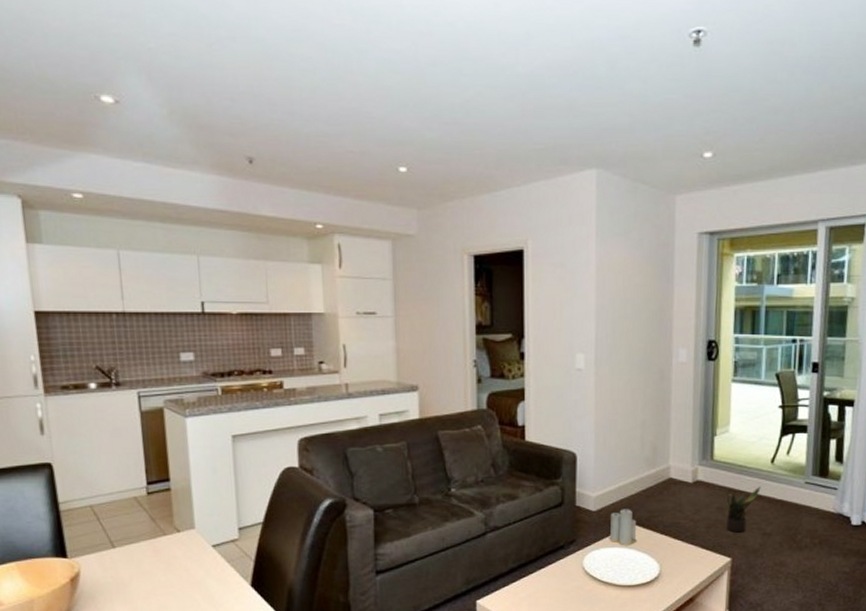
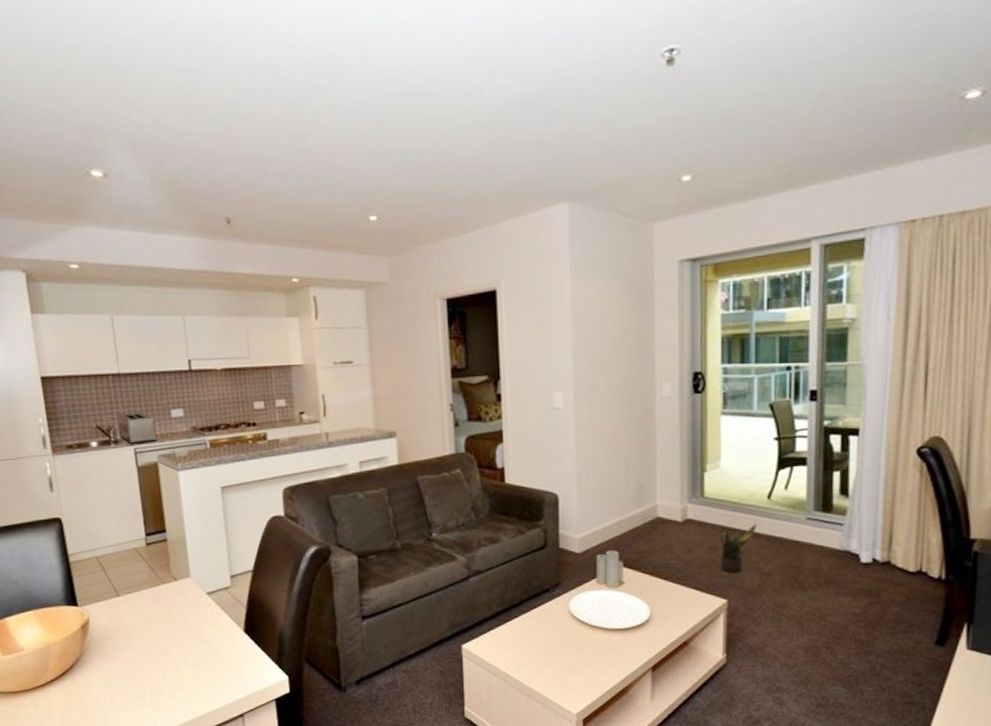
toaster: none [119,354,164,388] -> present [116,412,157,445]

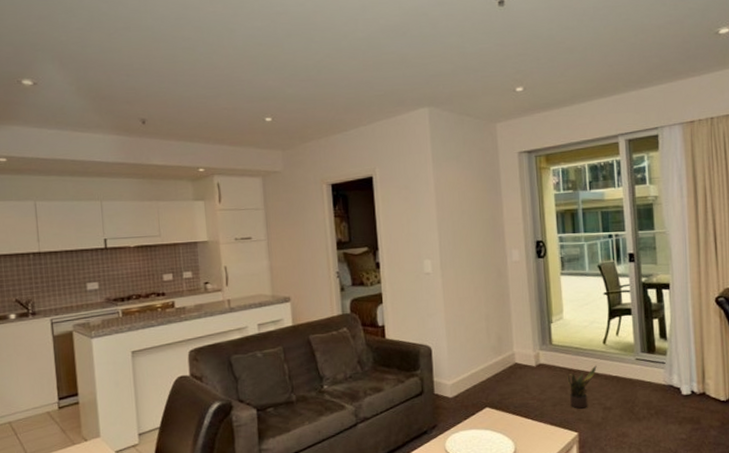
toaster: present [116,412,157,445] -> none [35,286,73,316]
candle: present [595,549,626,589] -> none [466,392,493,428]

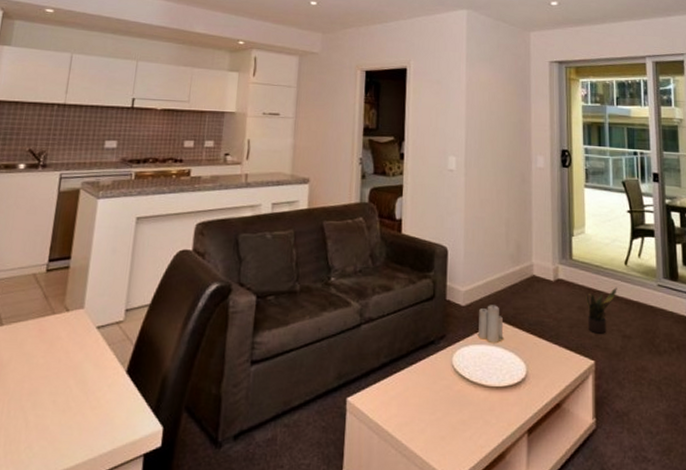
candle: none [466,392,493,428] -> present [477,304,505,344]

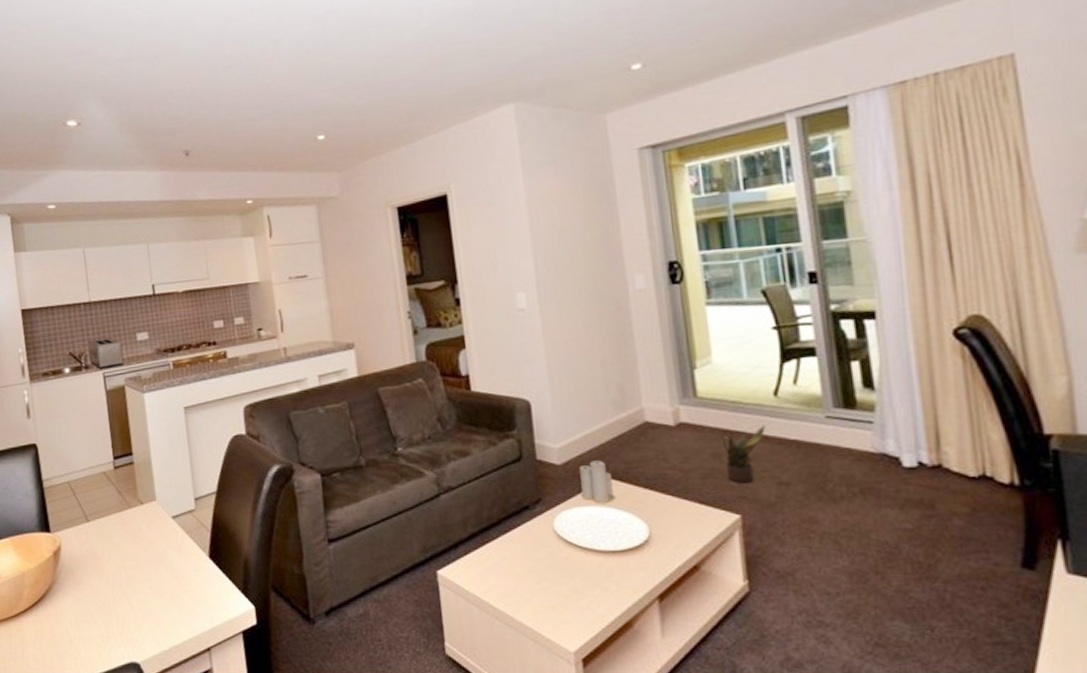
toaster: none [49,140,88,171] -> present [87,337,124,370]

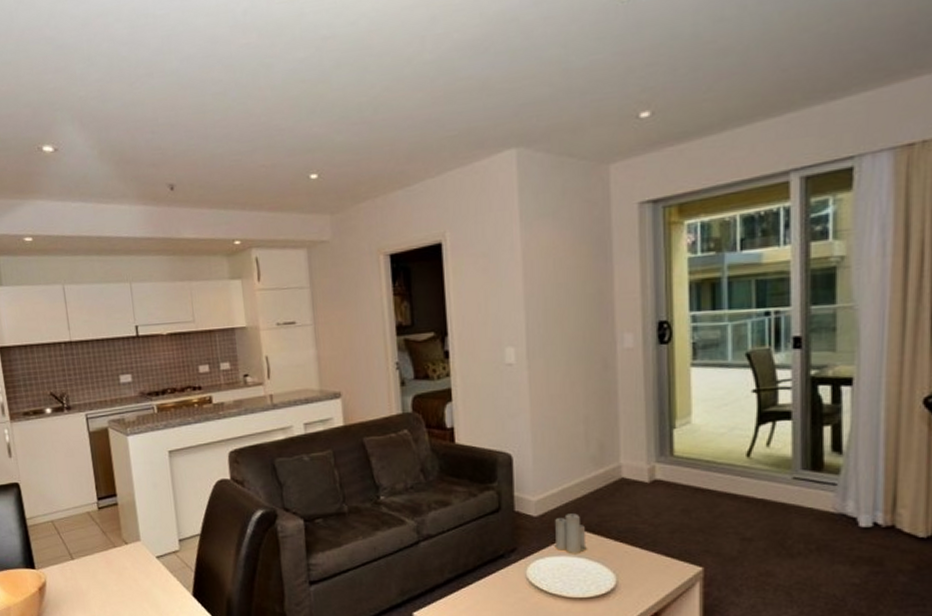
toaster: present [87,337,124,370] -> none [68,378,107,411]
potted plant: present [721,425,766,483] -> none [692,484,735,538]

